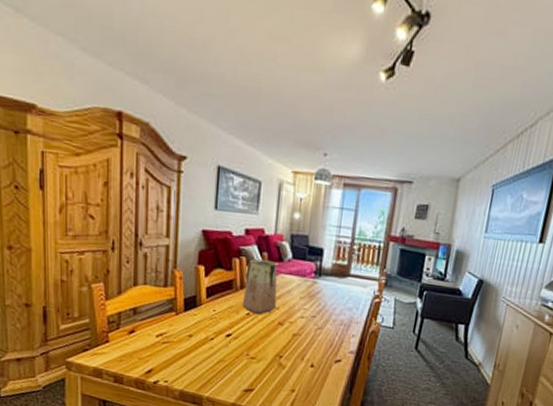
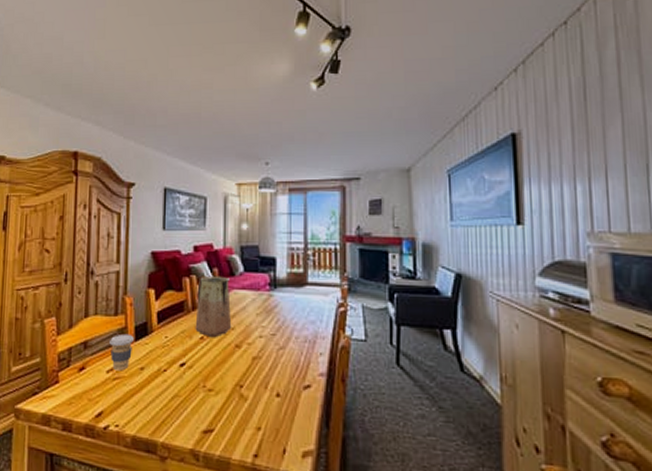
coffee cup: none [159,304,183,337] -> present [110,333,134,371]

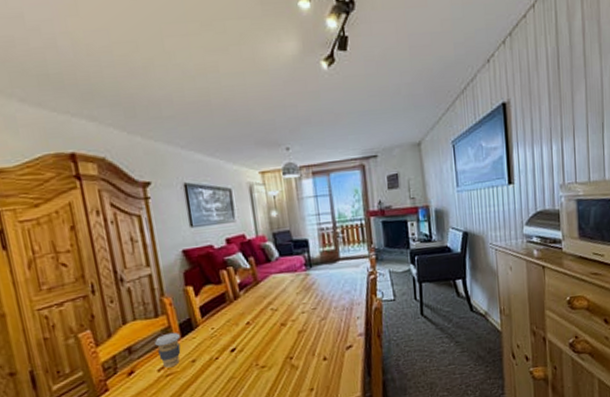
vase: present [195,275,231,338] -> none [235,263,274,322]

